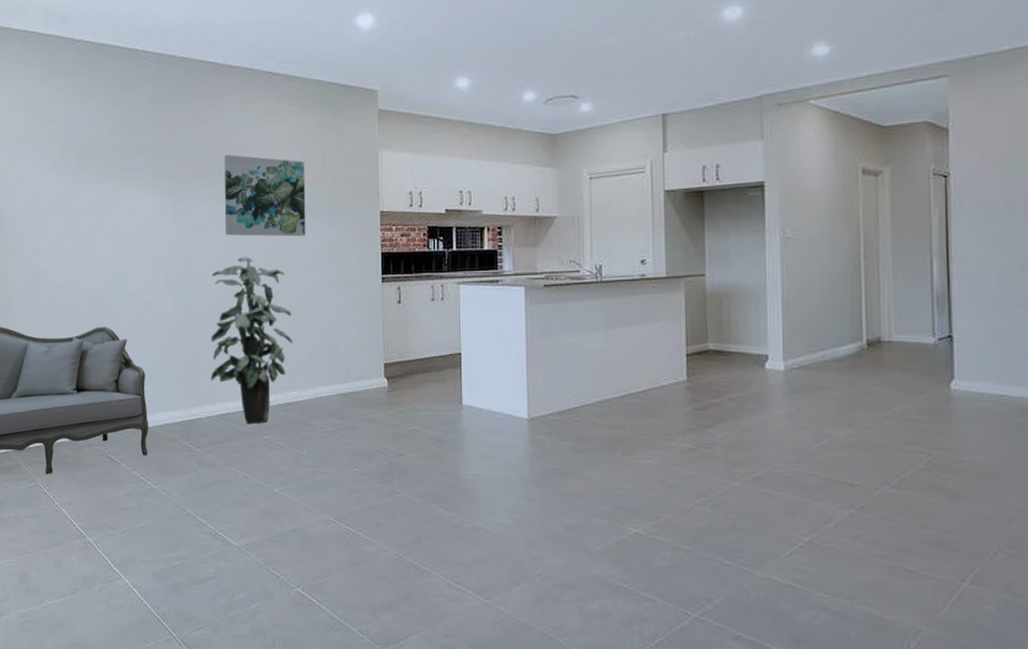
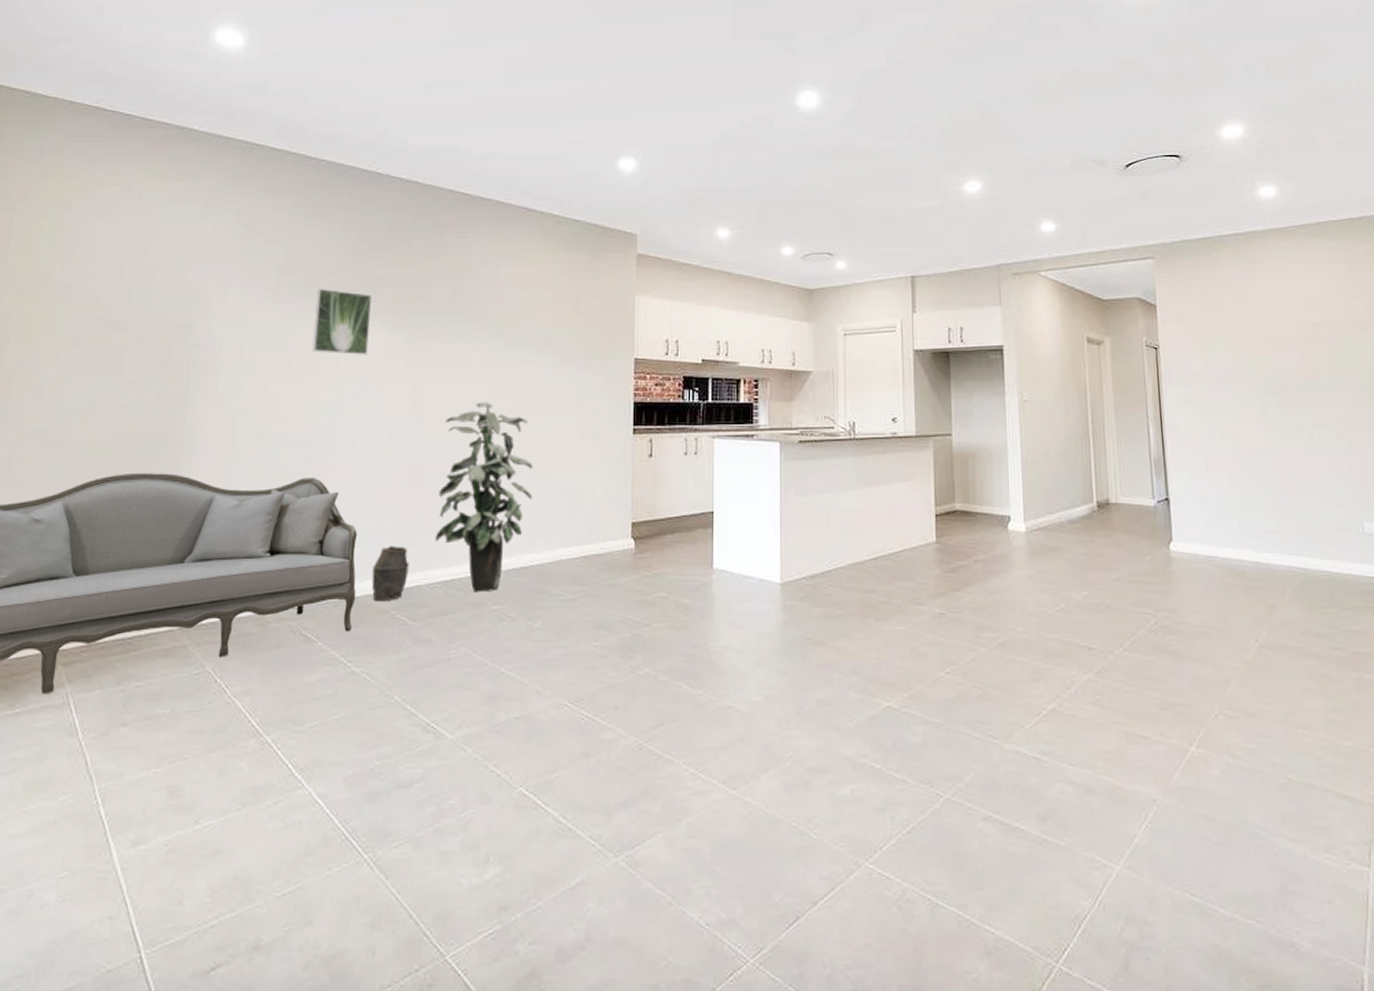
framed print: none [93,160,140,219] -> present [312,288,372,355]
vase: none [160,385,191,431] -> present [371,546,409,602]
wall art: present [224,155,306,237] -> none [463,291,557,382]

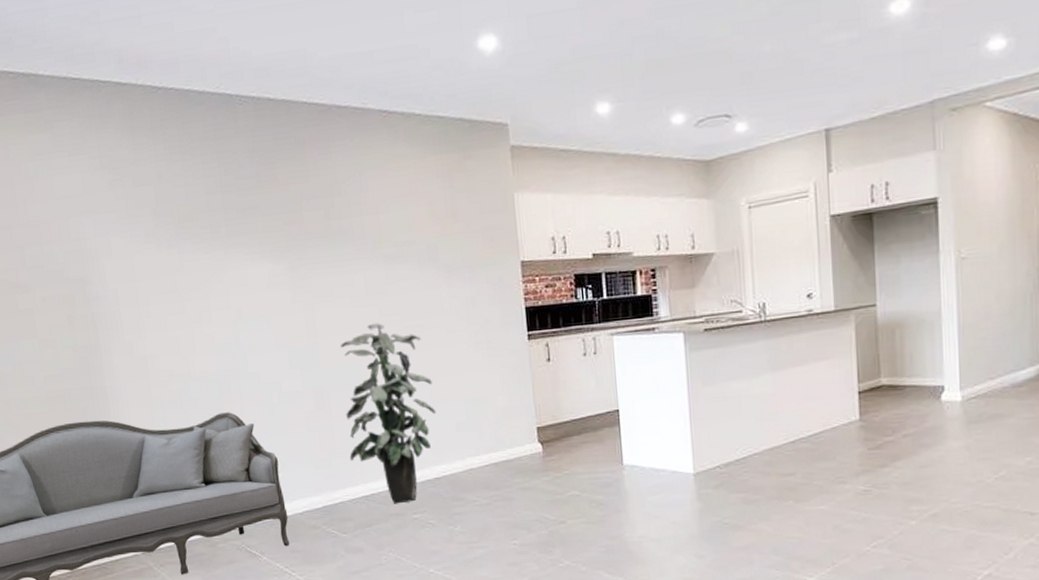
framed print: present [312,288,372,355] -> none [193,226,254,292]
vase: present [371,546,409,602] -> none [298,468,332,518]

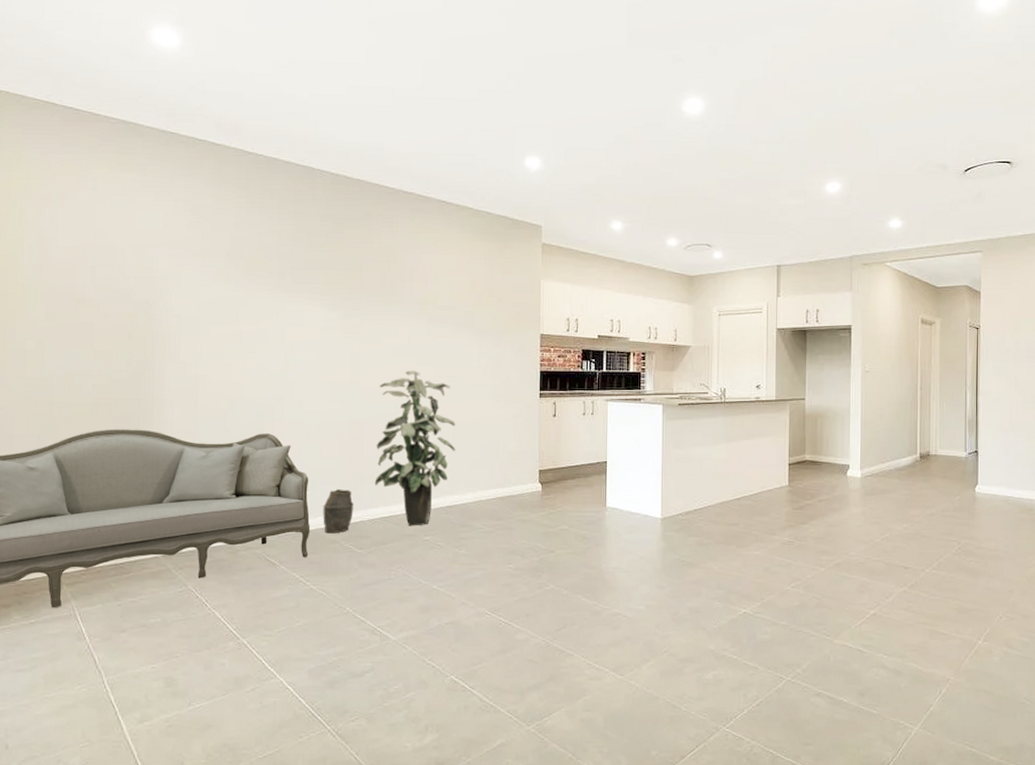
vase: none [298,468,332,518] -> present [323,489,354,534]

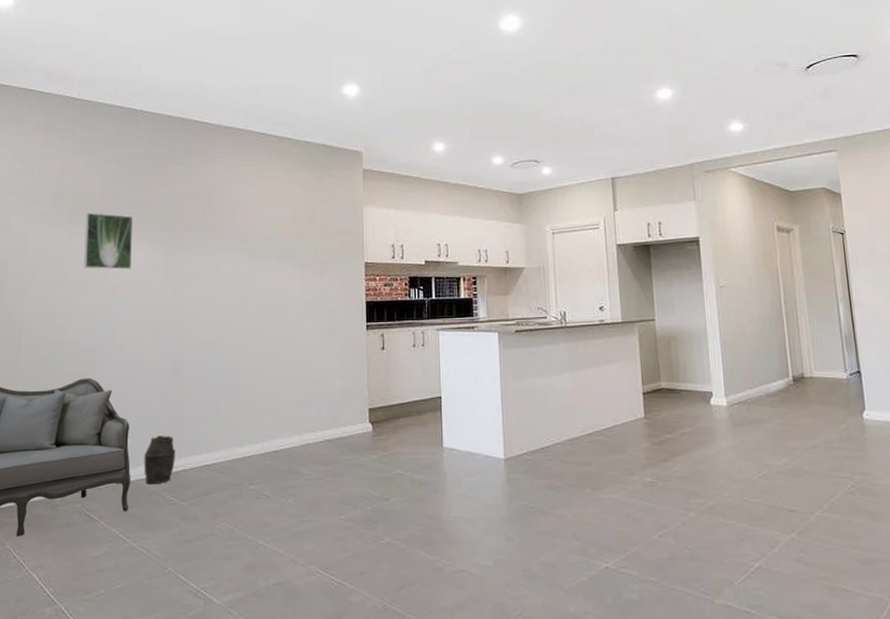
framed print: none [260,271,310,330] -> present [84,212,133,270]
indoor plant: present [374,370,456,526] -> none [197,306,281,475]

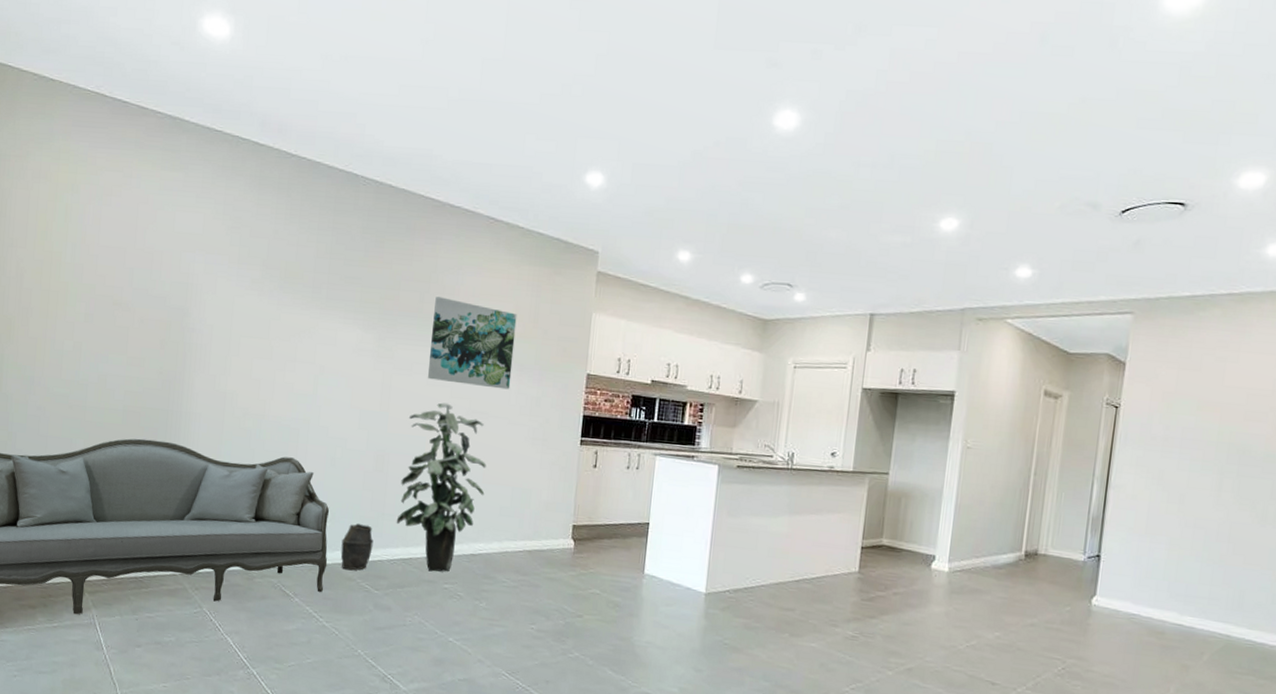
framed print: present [84,212,133,270] -> none [292,283,346,351]
indoor plant: none [197,306,281,475] -> present [396,402,486,572]
wall art: none [215,209,295,287] -> present [427,297,517,390]

